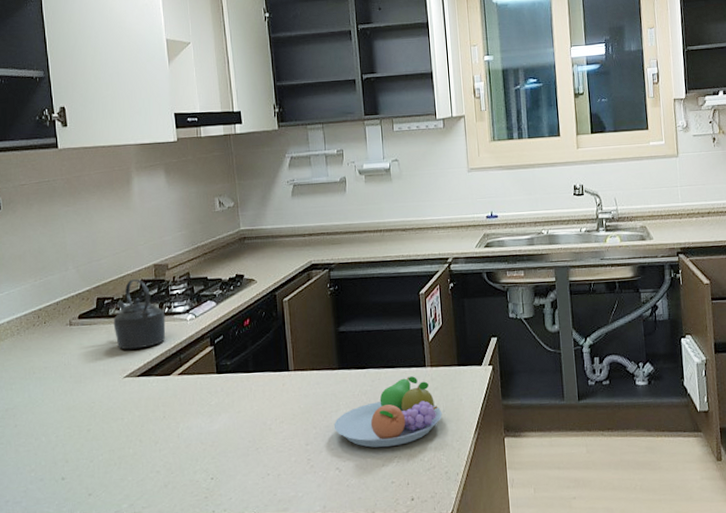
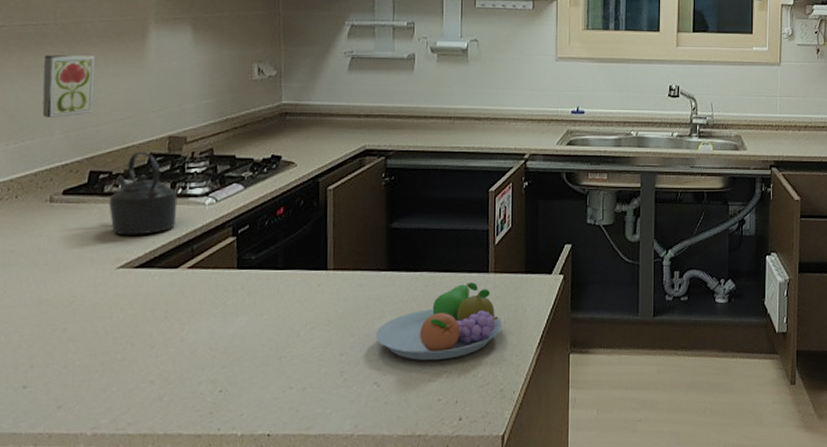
decorative tile: none [55,203,96,256] -> present [42,55,95,118]

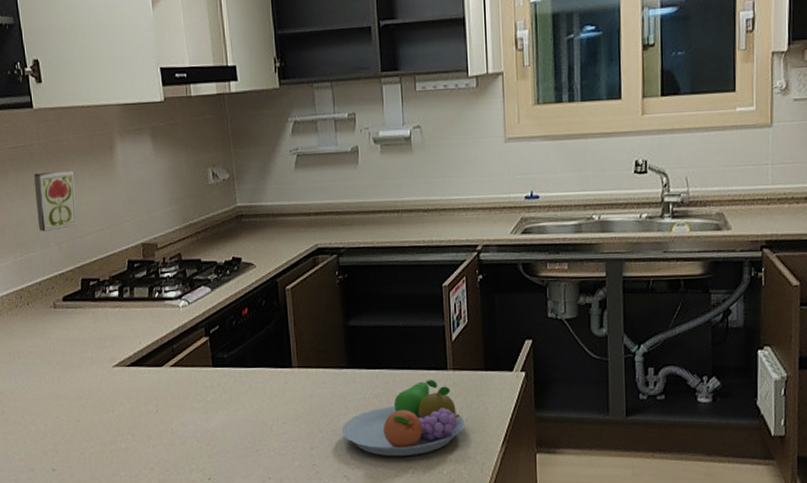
kettle: present [108,152,178,236] -> none [100,259,157,337]

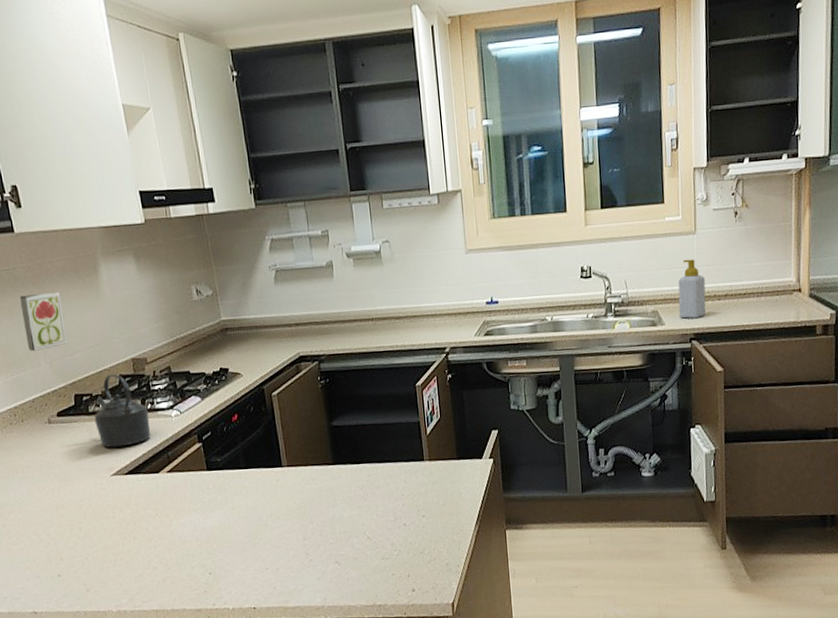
kettle: none [100,259,157,337] -> present [94,374,151,448]
fruit bowl: present [341,380,465,457] -> none [331,470,442,542]
soap bottle: none [748,155,782,223] -> present [678,259,706,319]

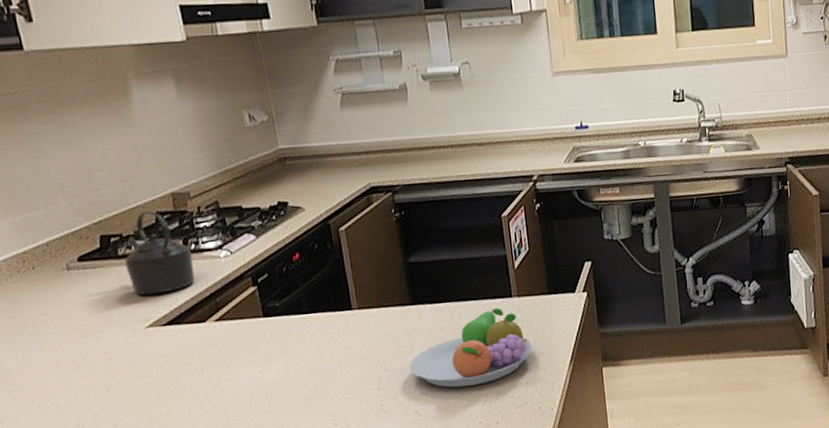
decorative tile: present [19,293,67,351] -> none [29,119,91,187]
fruit bowl: none [331,470,442,542] -> present [409,308,533,388]
soap bottle: present [678,259,706,319] -> none [771,82,800,143]

